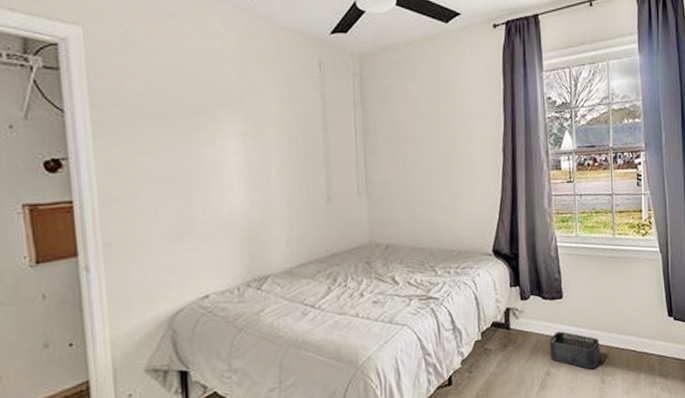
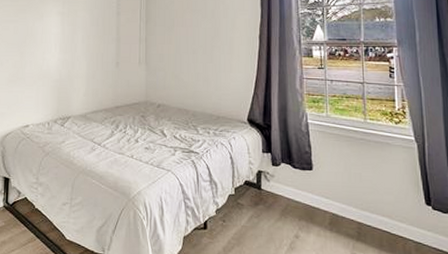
storage bin: present [548,331,601,370] -> none [298,200,351,242]

